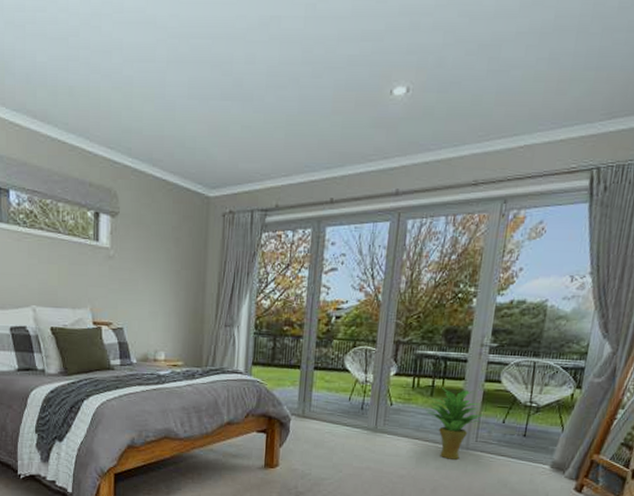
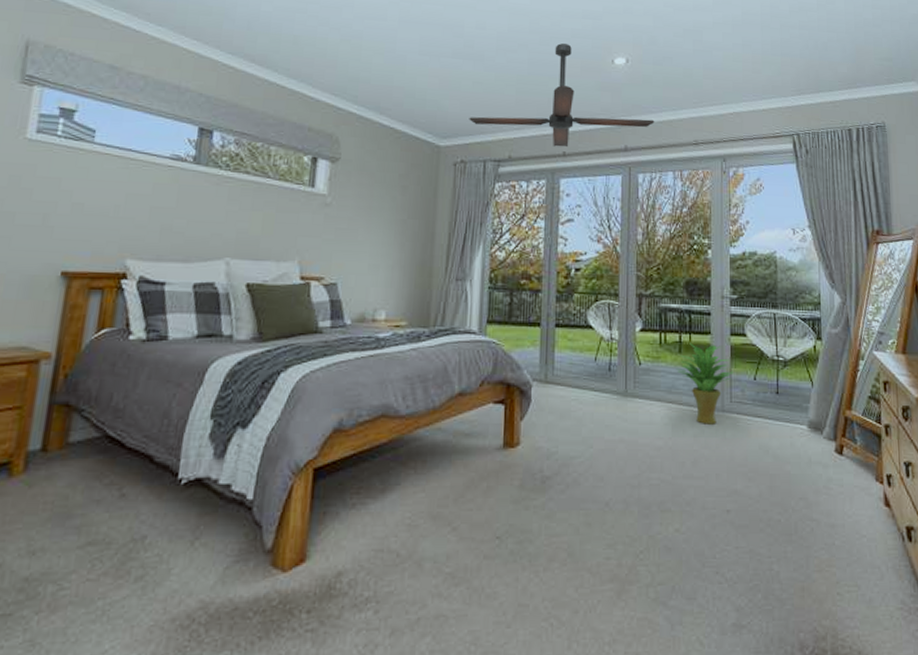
ceiling fan: none [237,74,432,194] -> present [469,43,655,148]

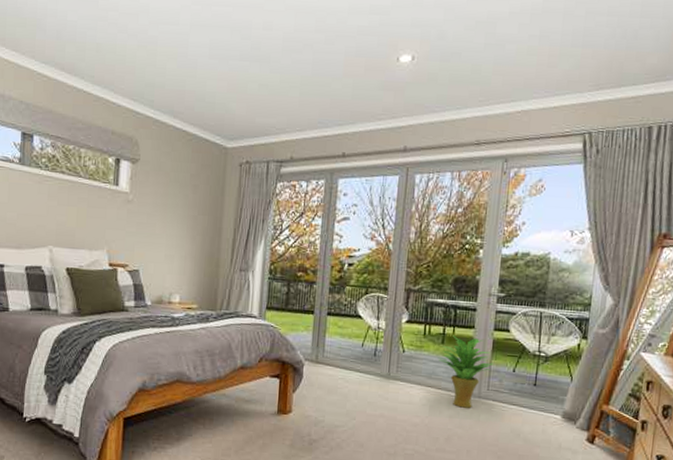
ceiling fan: present [469,43,655,148] -> none [254,42,437,148]

